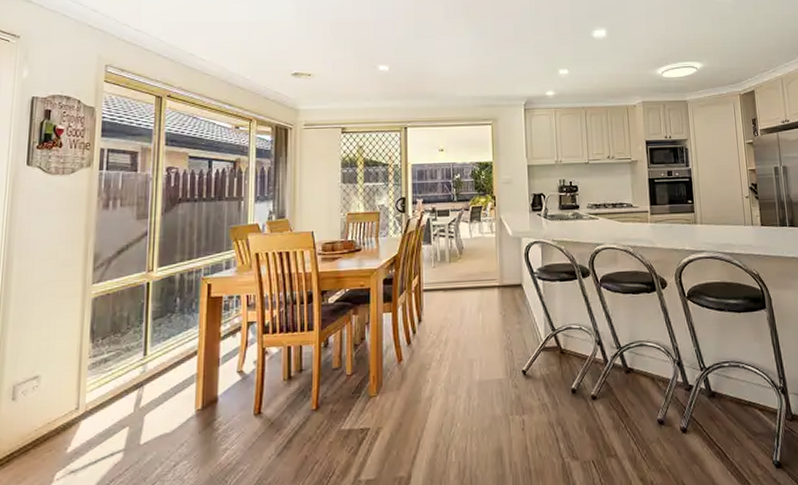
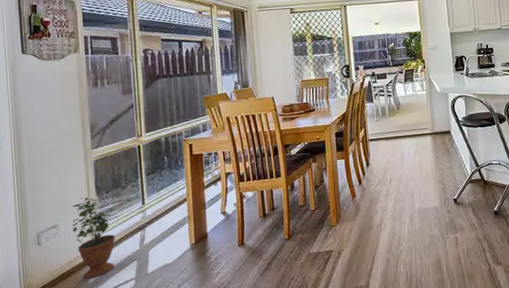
potted plant: none [56,343,106,447] -> present [72,197,115,279]

